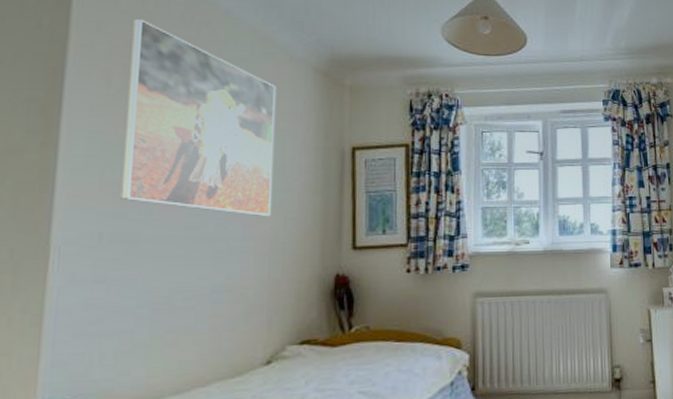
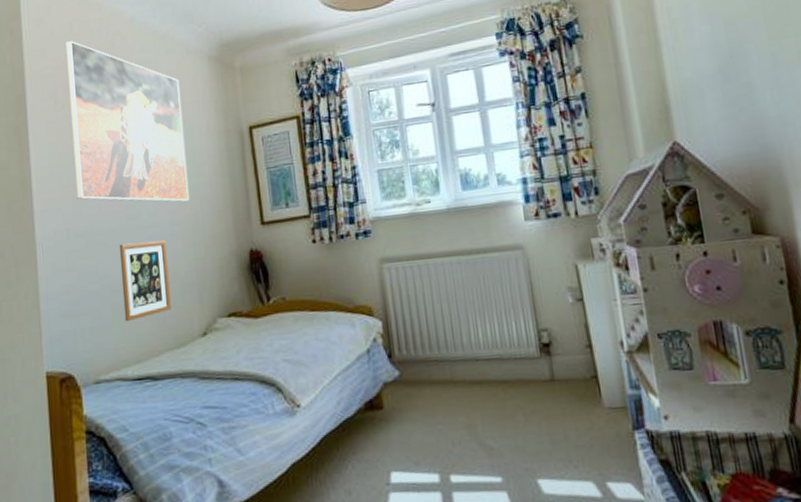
picture frame: none [165,256,234,346] -> present [119,240,171,322]

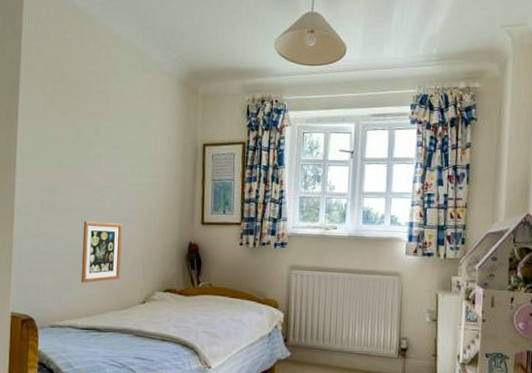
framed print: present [65,40,190,202] -> none [53,44,151,195]

